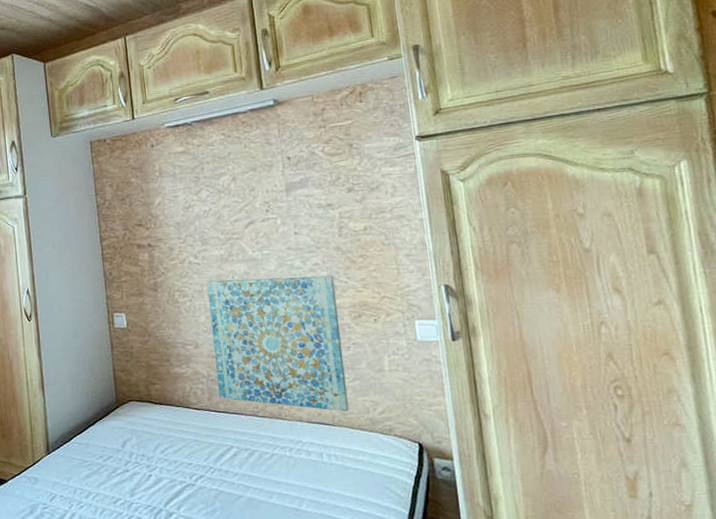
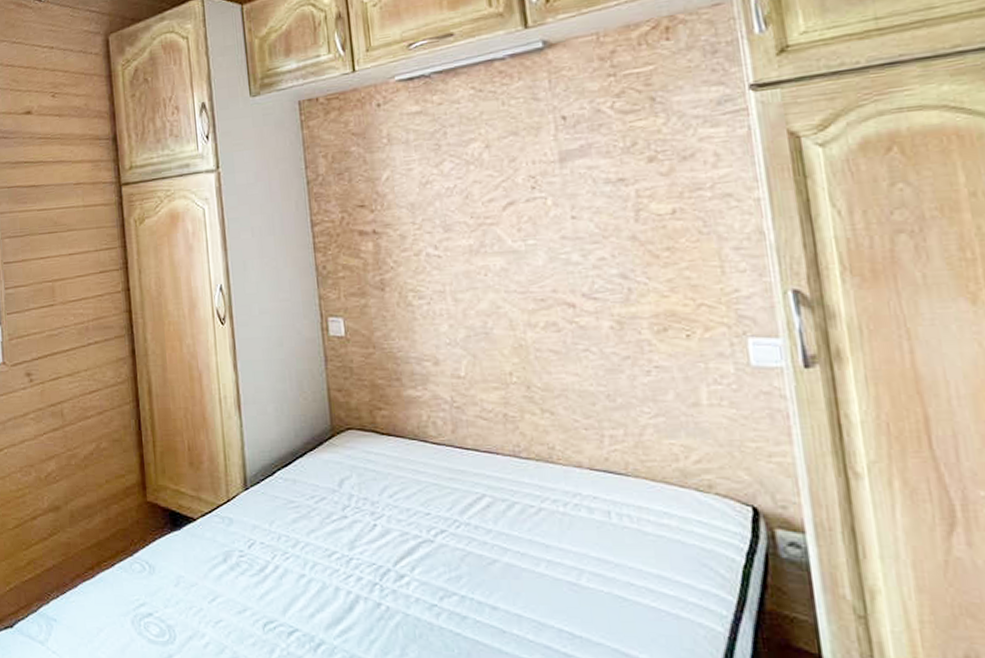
wall art: present [206,275,349,412] -> none [450,274,649,459]

